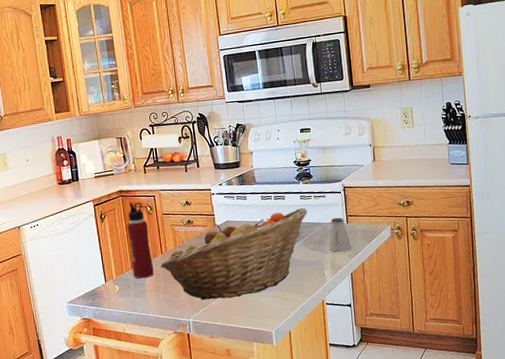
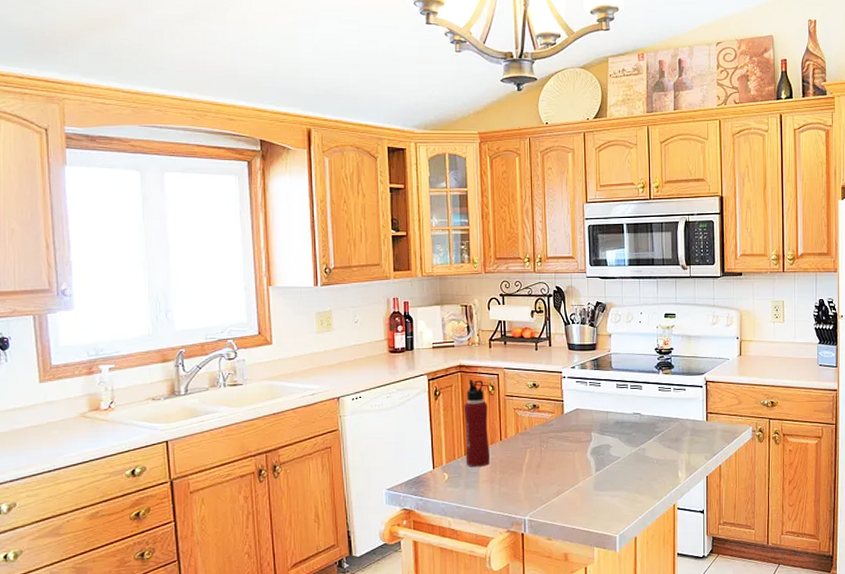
fruit basket: present [160,207,308,300] -> none [498,400,666,496]
saltshaker: present [329,217,352,252] -> none [685,414,710,452]

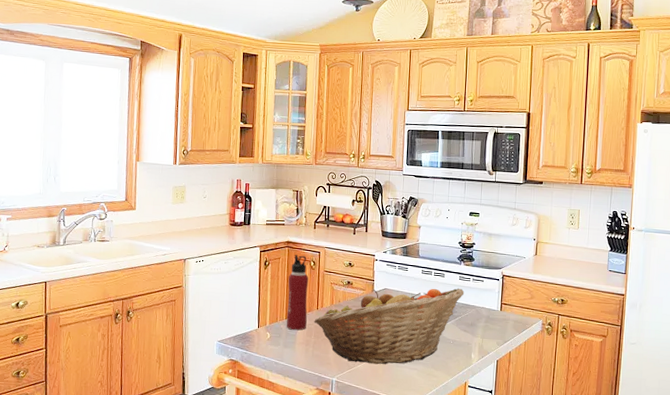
fruit basket: none [498,400,666,496] -> present [314,288,465,365]

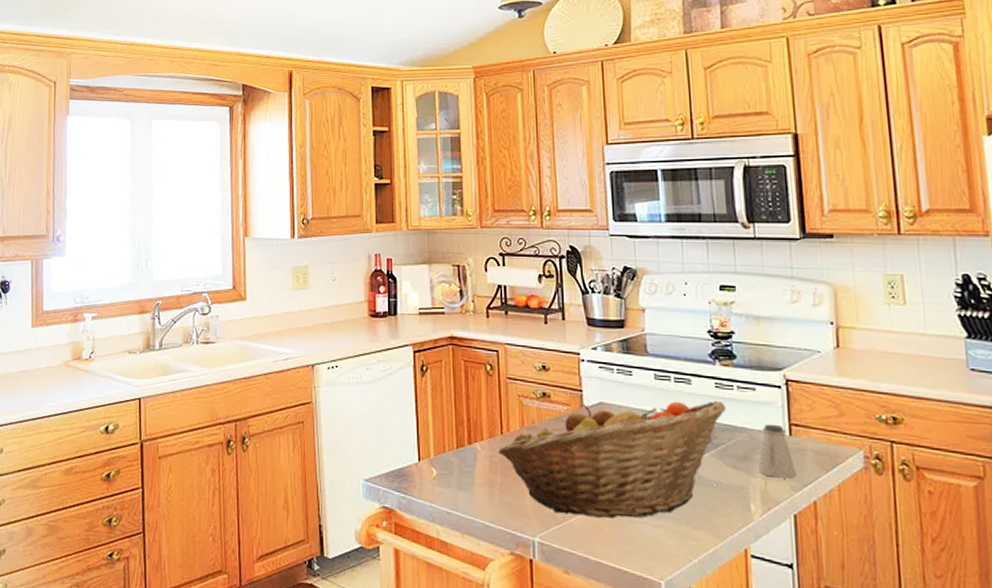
water bottle: present [286,254,309,331] -> none [456,354,488,465]
saltshaker: none [479,303,502,338] -> present [758,424,797,479]

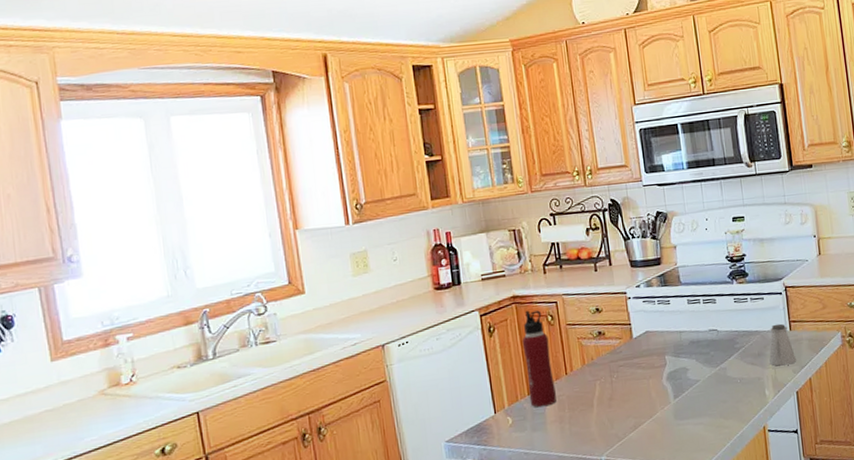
water bottle: none [456,354,488,465] -> present [522,310,557,408]
fruit basket: present [498,400,727,519] -> none [564,313,744,432]

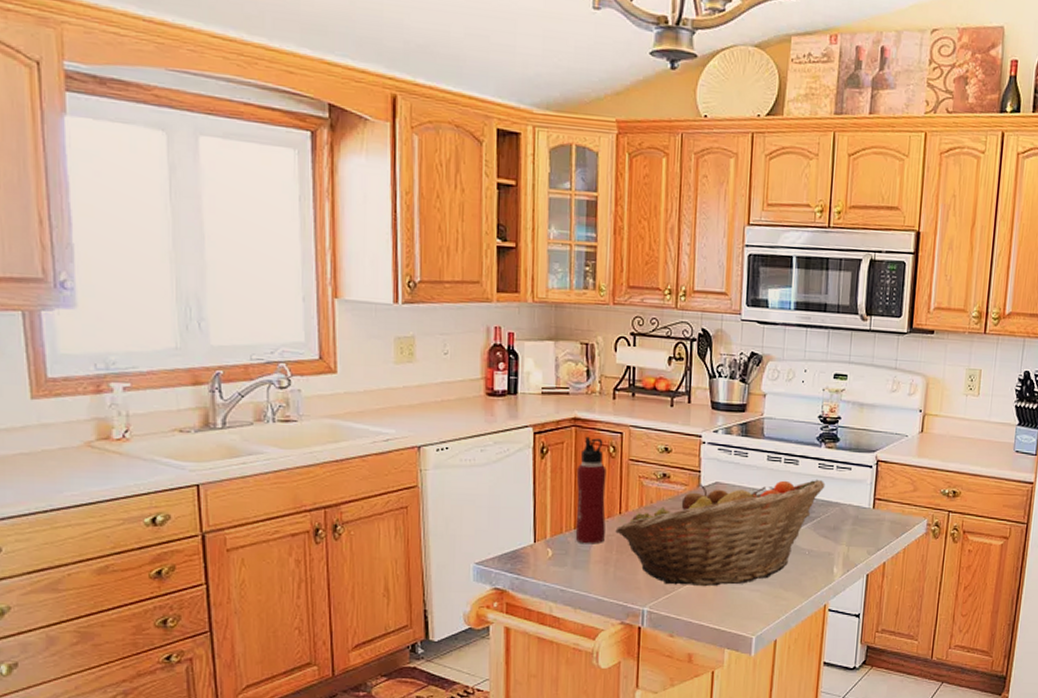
fruit basket: none [564,313,744,432] -> present [615,479,826,587]
saltshaker: present [769,323,797,366] -> none [844,499,874,545]

